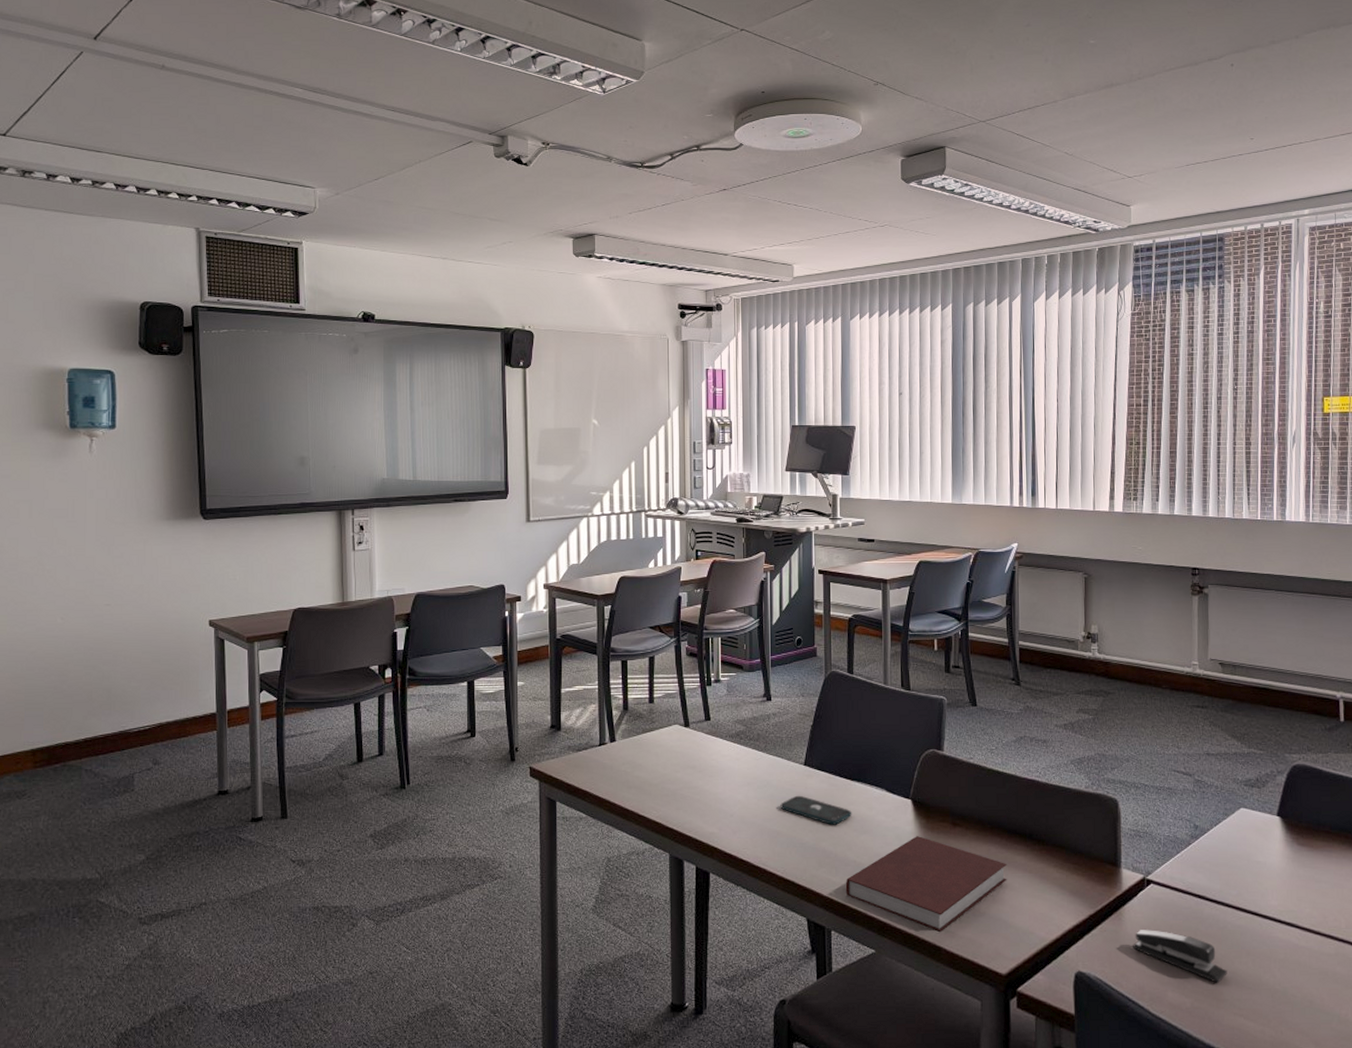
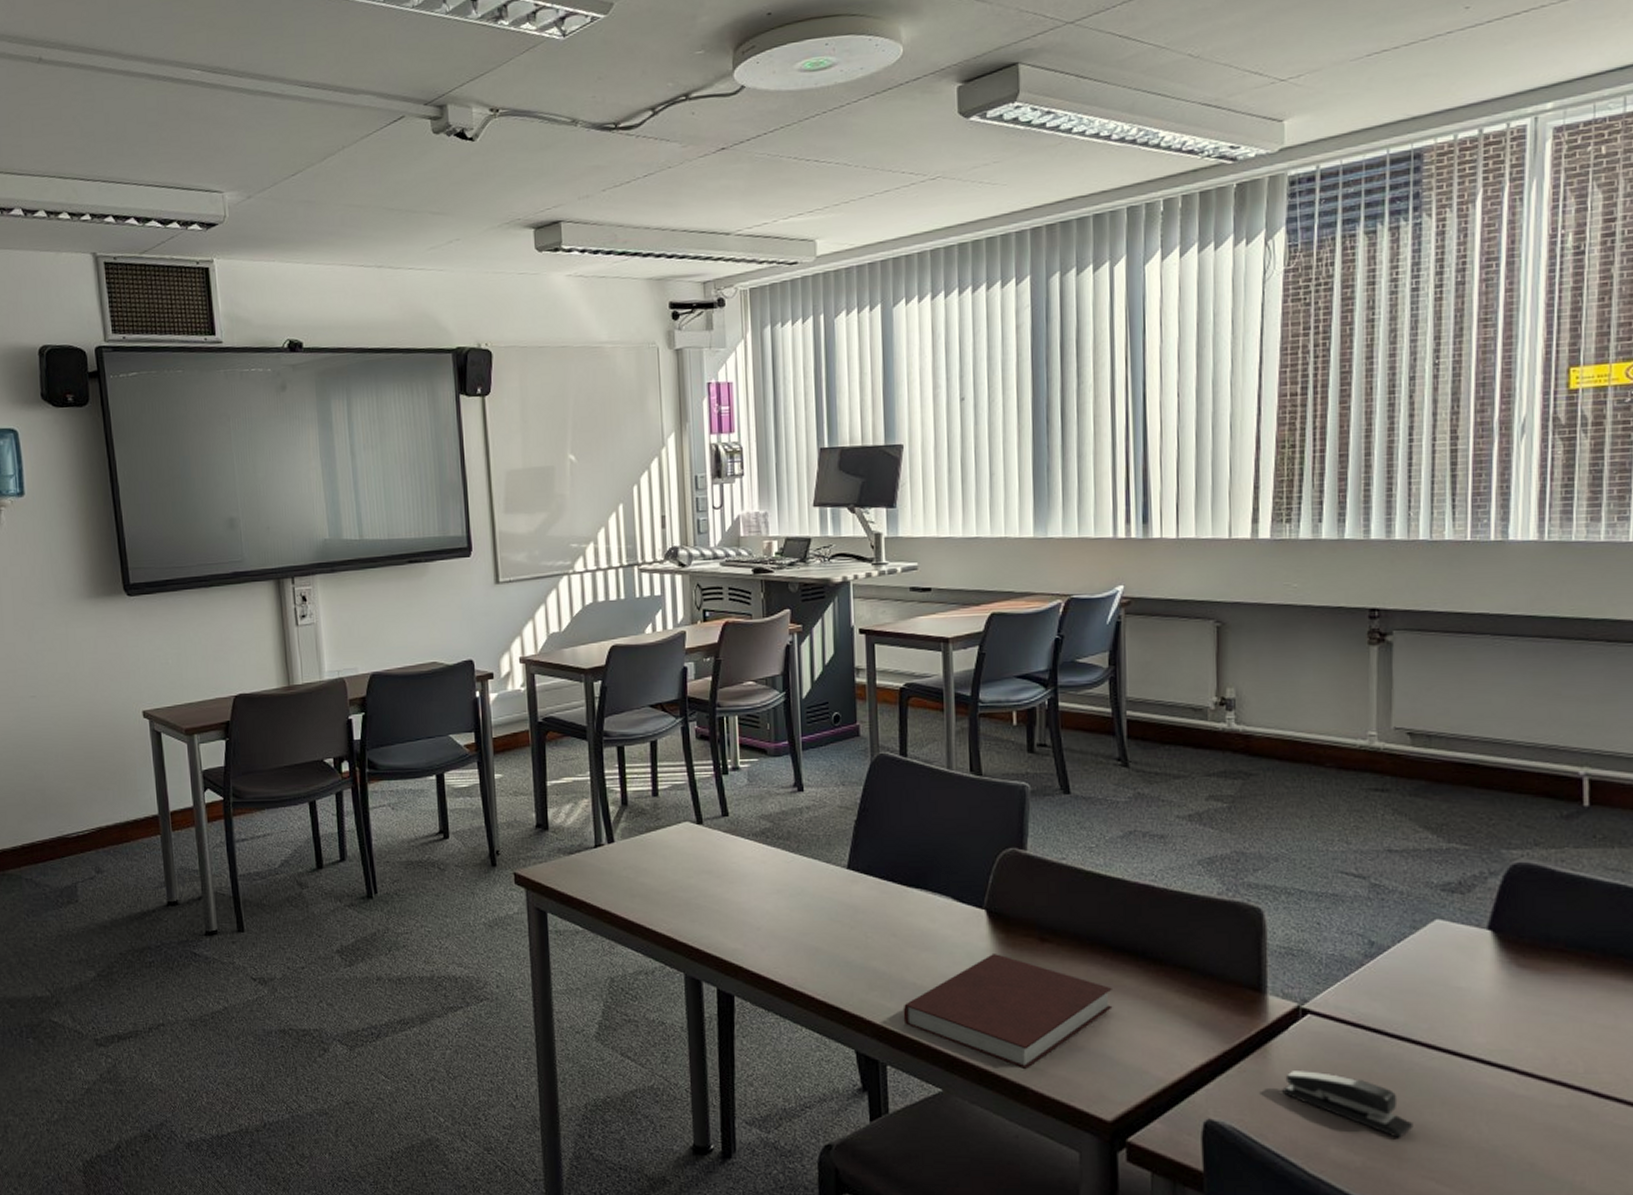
smartphone: present [780,795,852,825] -> none [818,904,910,940]

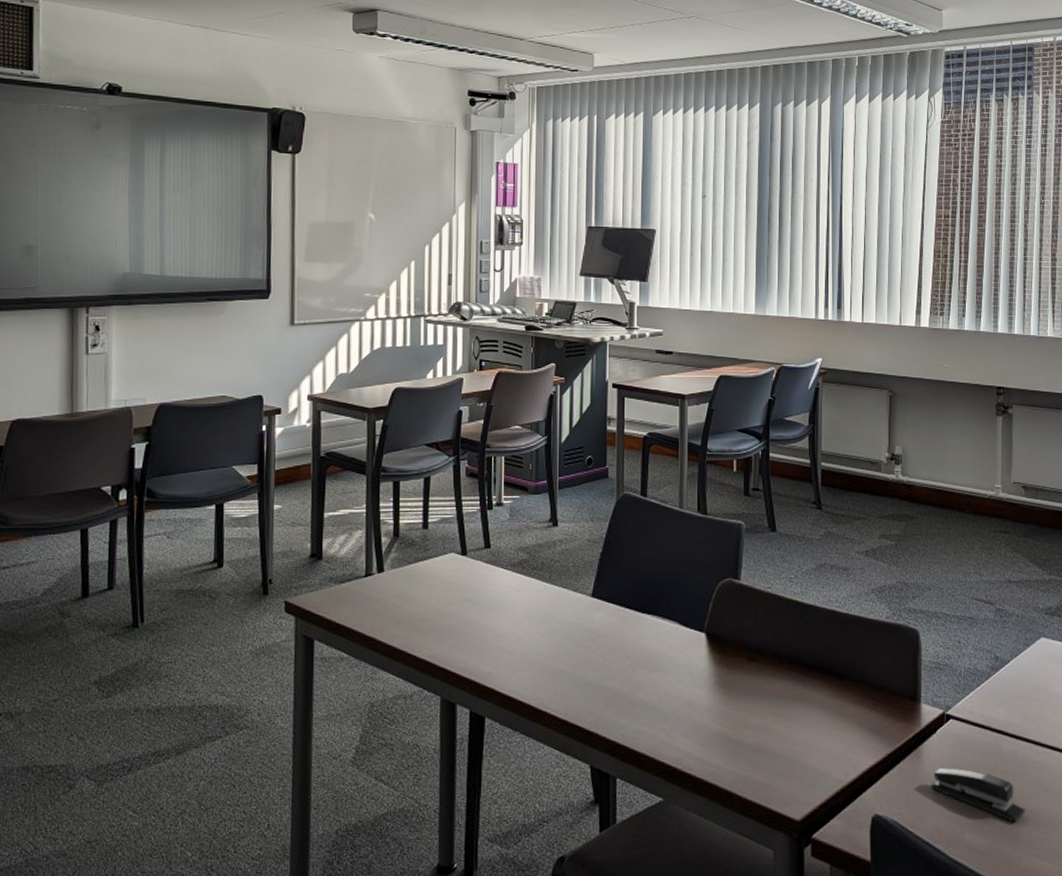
notebook: present [903,954,1113,1069] -> none [633,672,804,776]

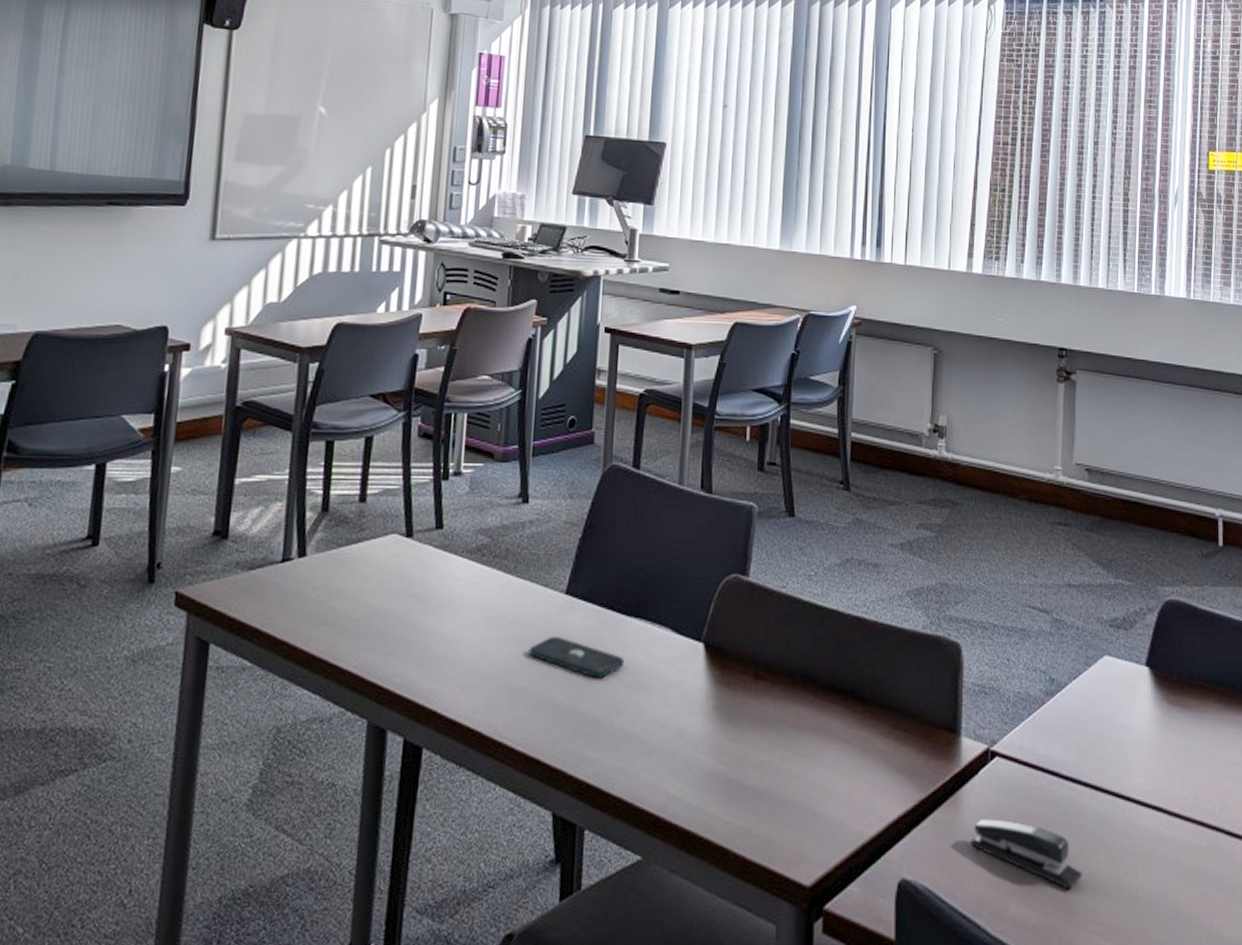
smartphone: none [564,629,642,662] -> present [528,636,625,678]

